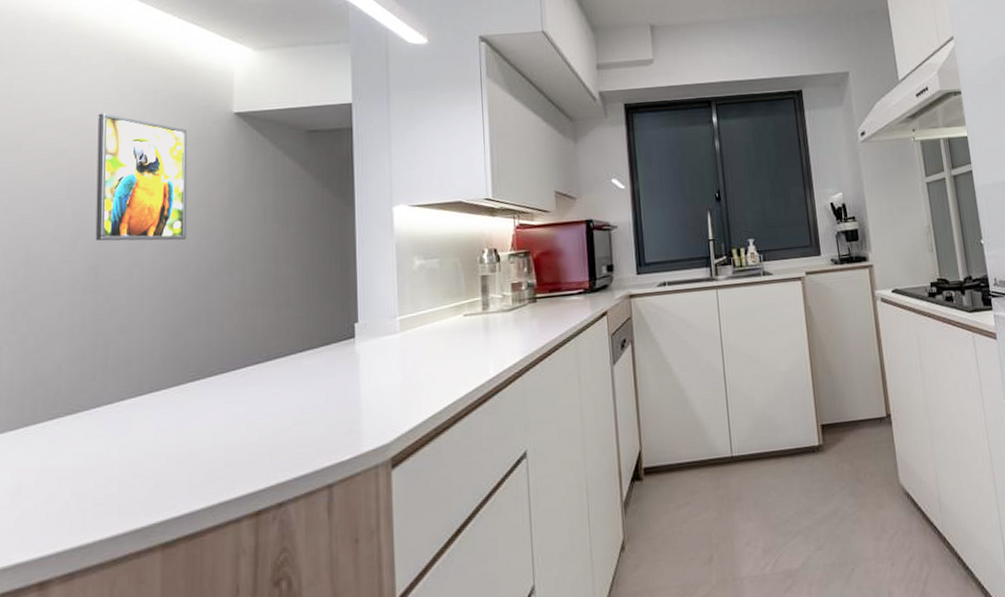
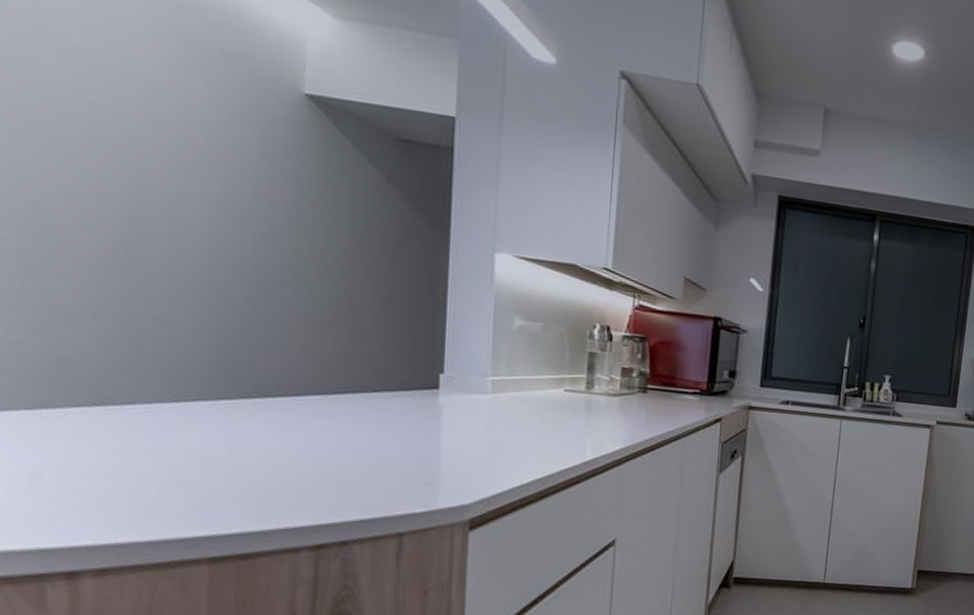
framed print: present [95,113,188,241] -> none [125,52,244,236]

